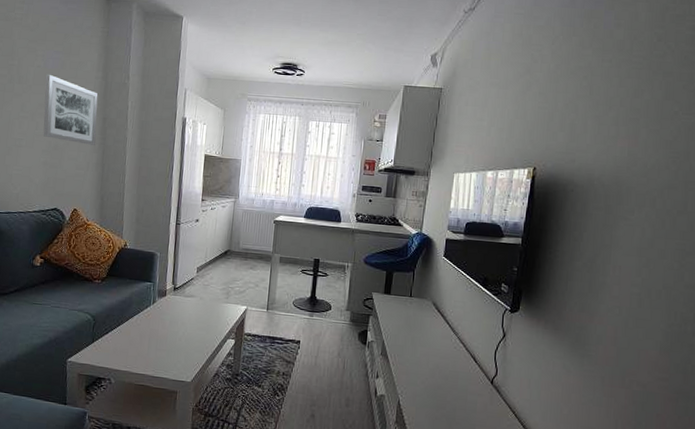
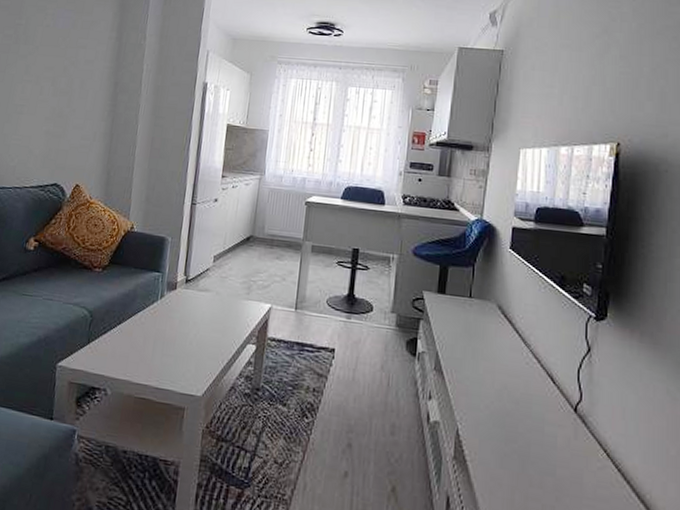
wall art: present [43,74,98,145] -> none [47,34,111,113]

